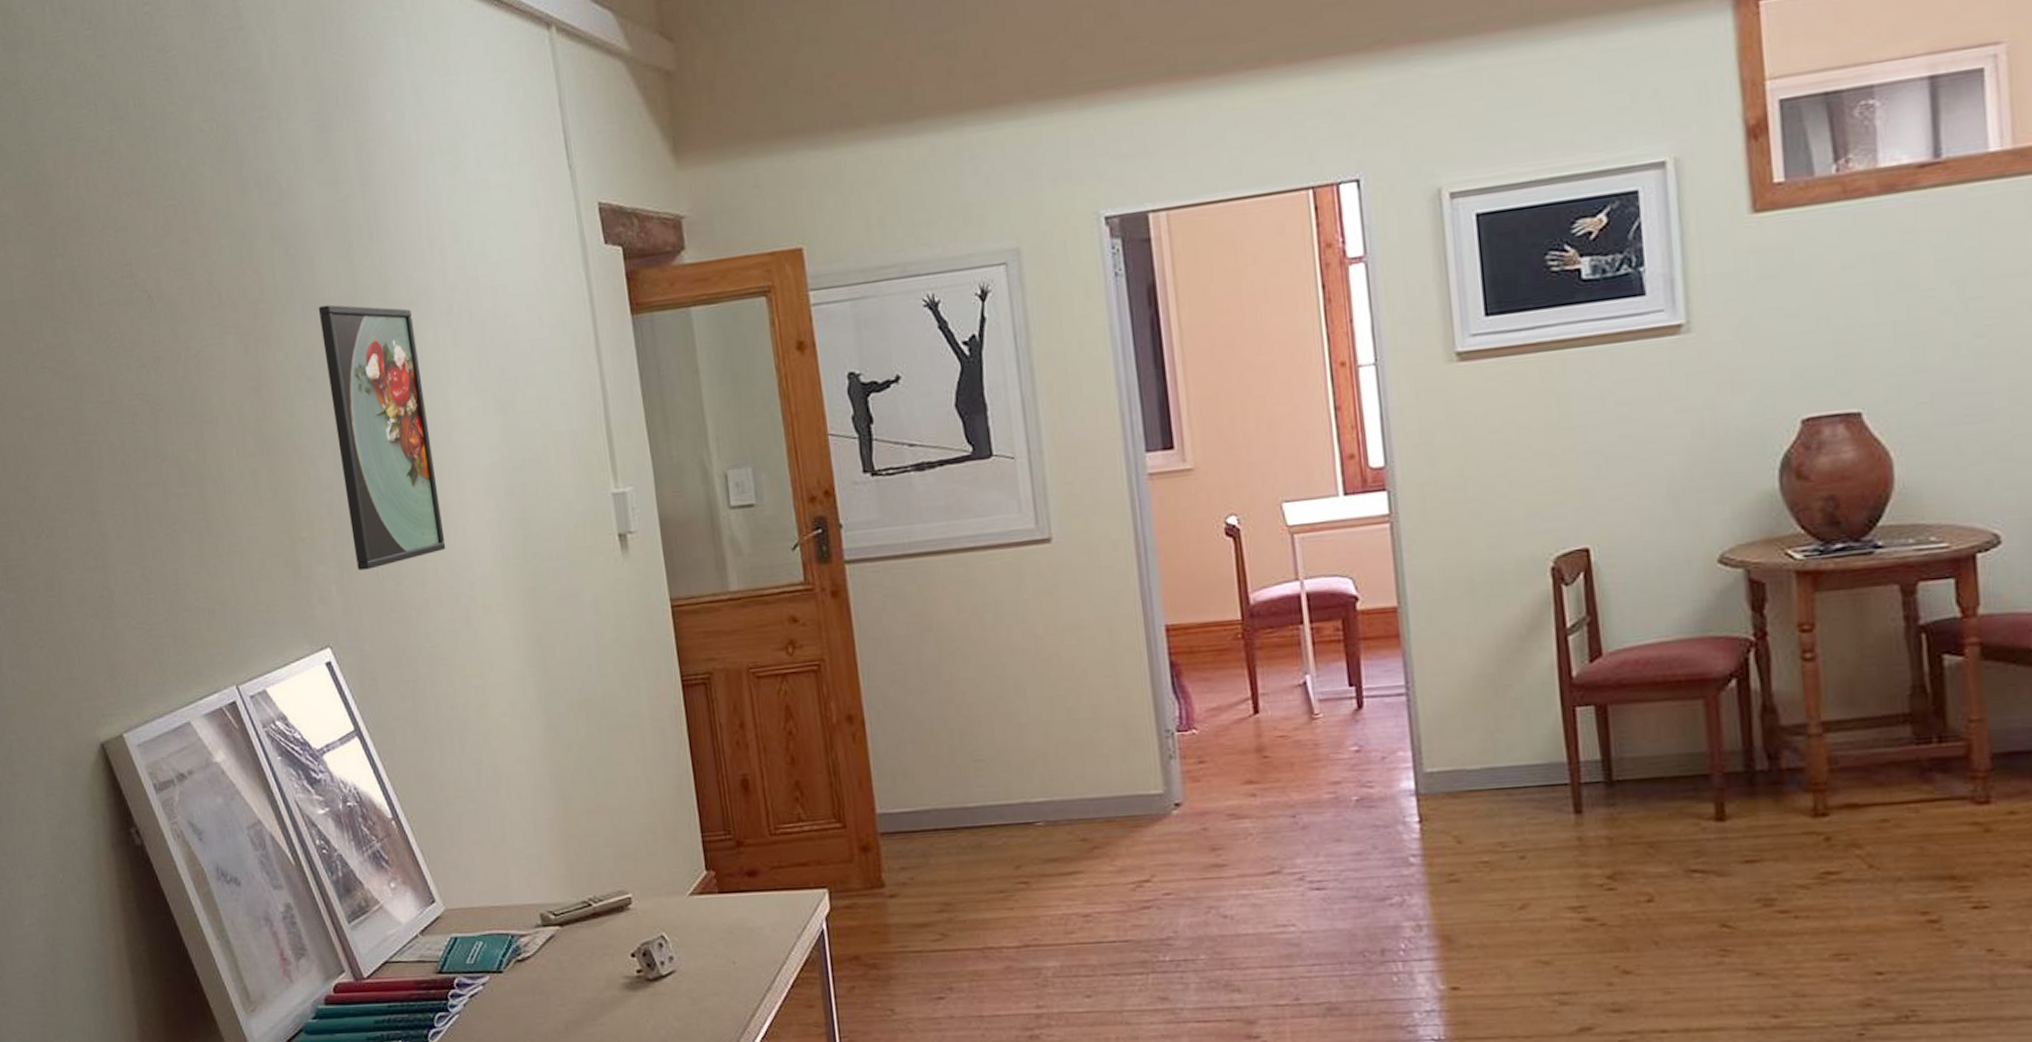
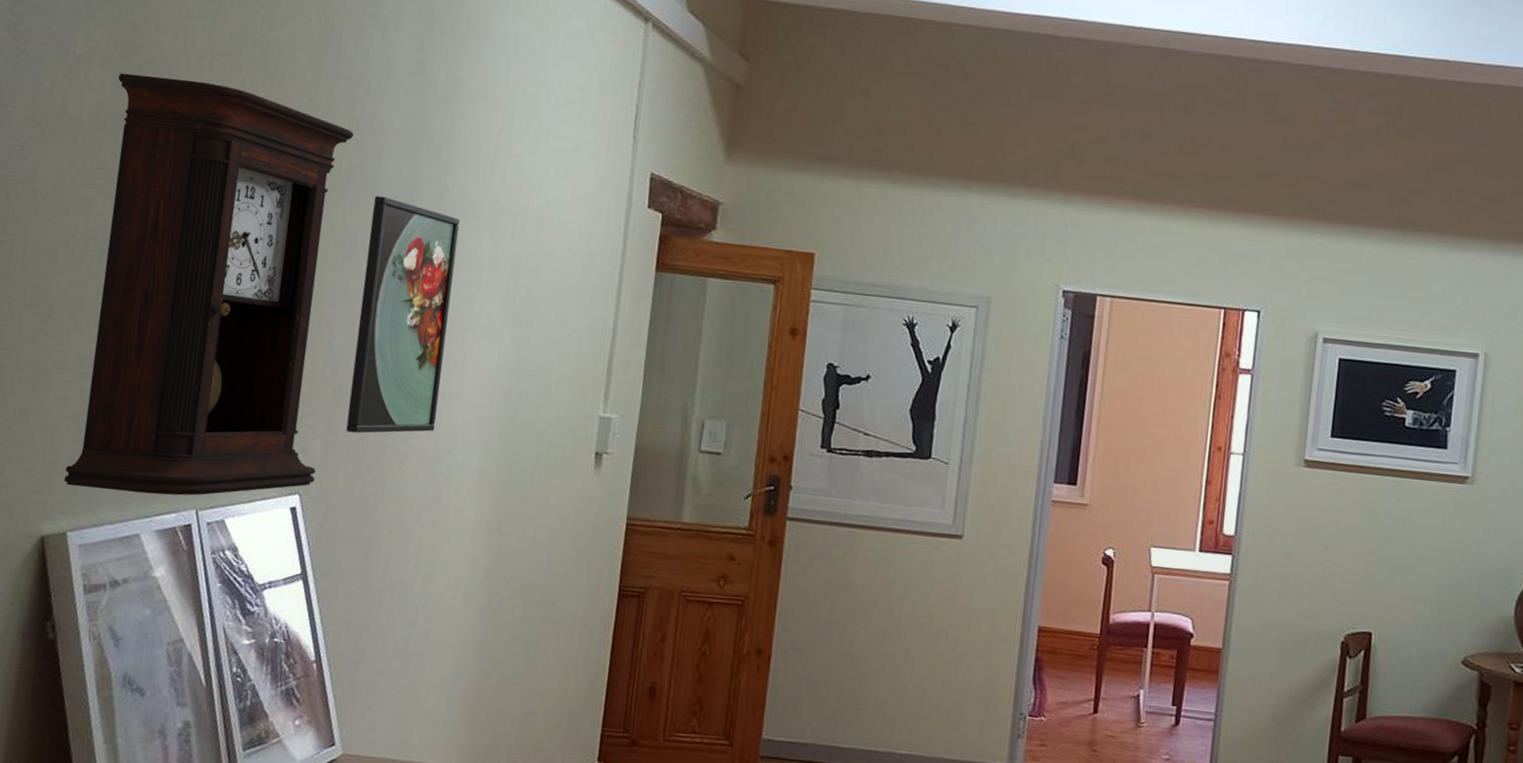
pendulum clock: none [36,226,342,687] -> present [63,73,354,496]

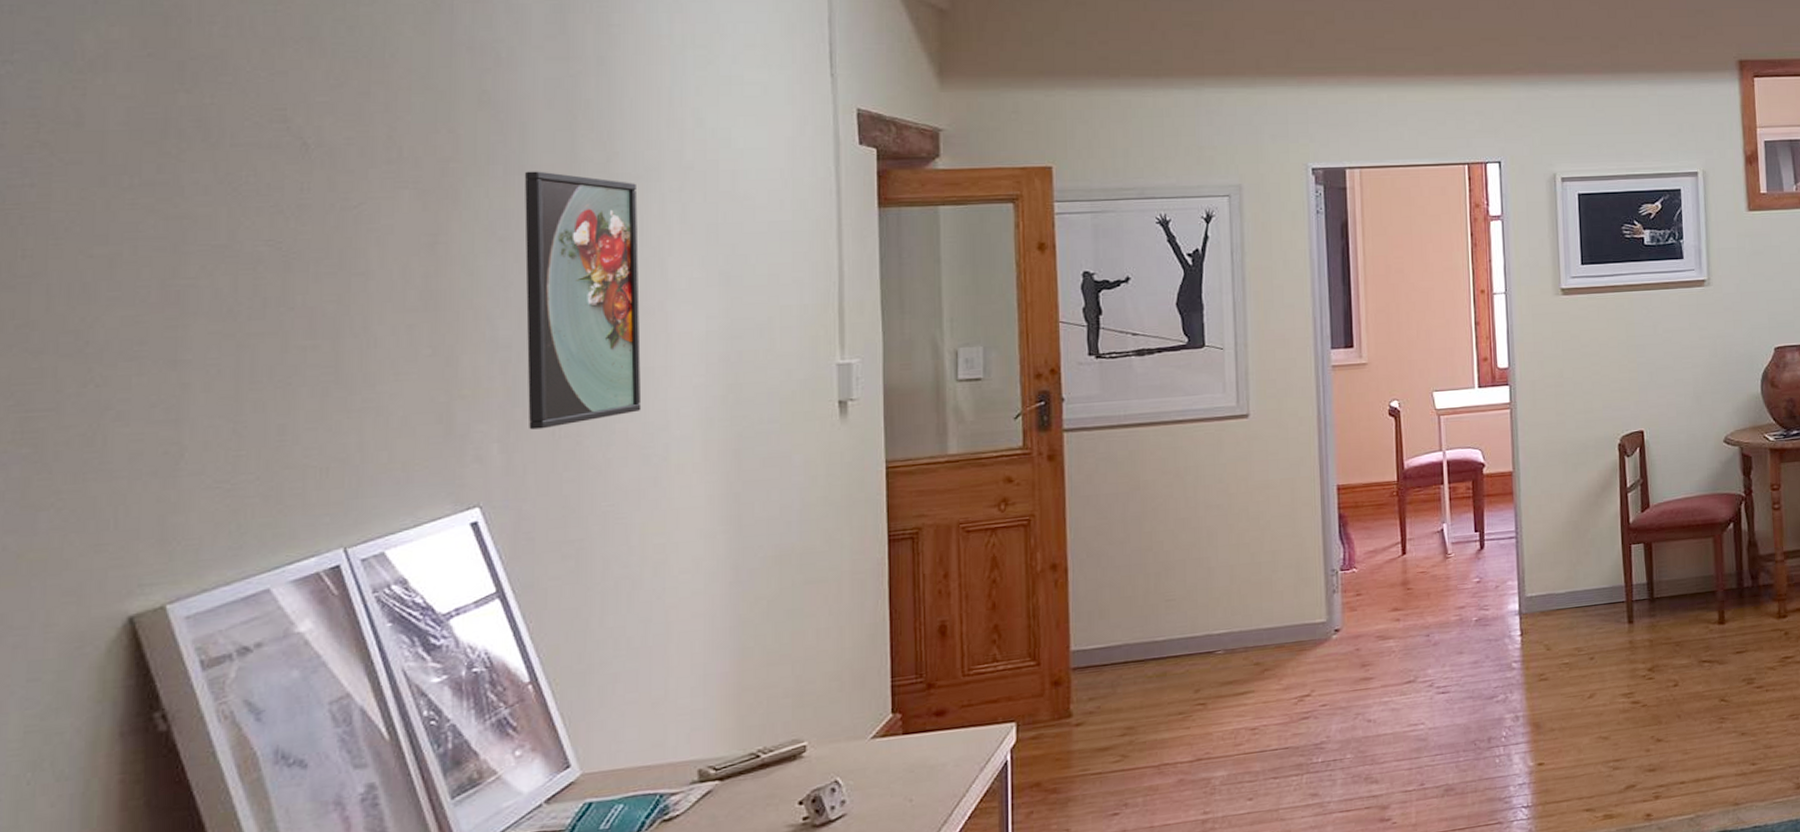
pendulum clock: present [63,73,354,496] -> none [151,72,498,553]

